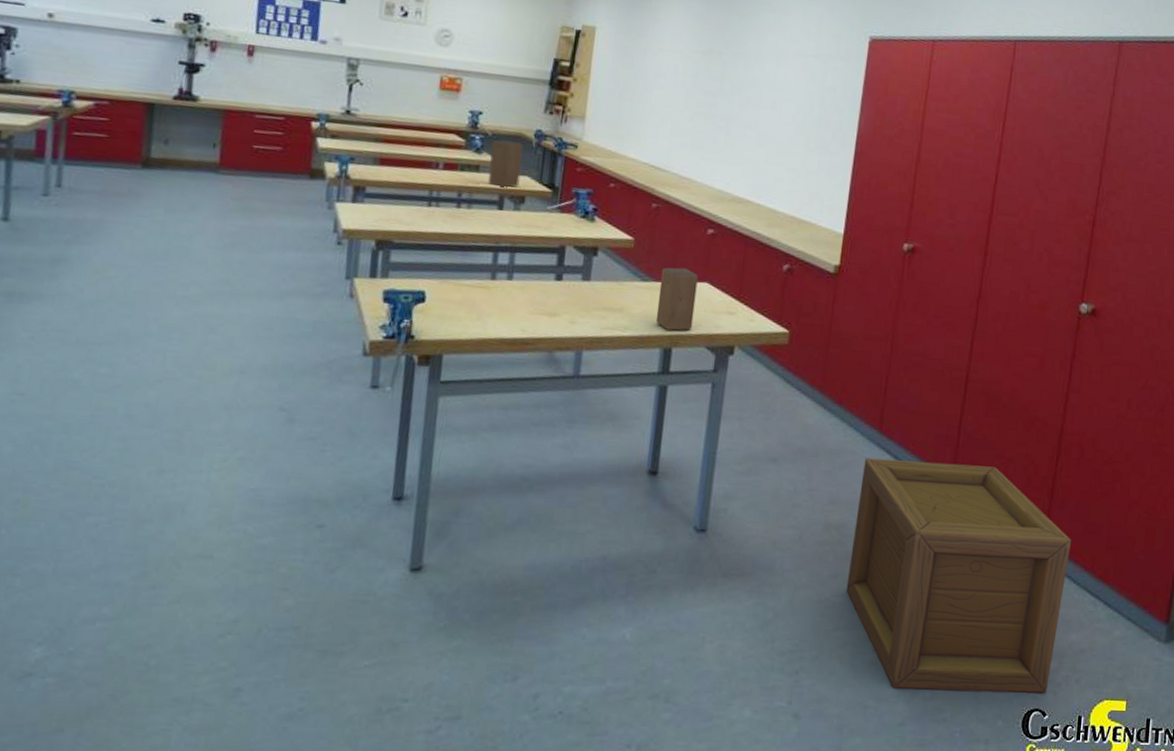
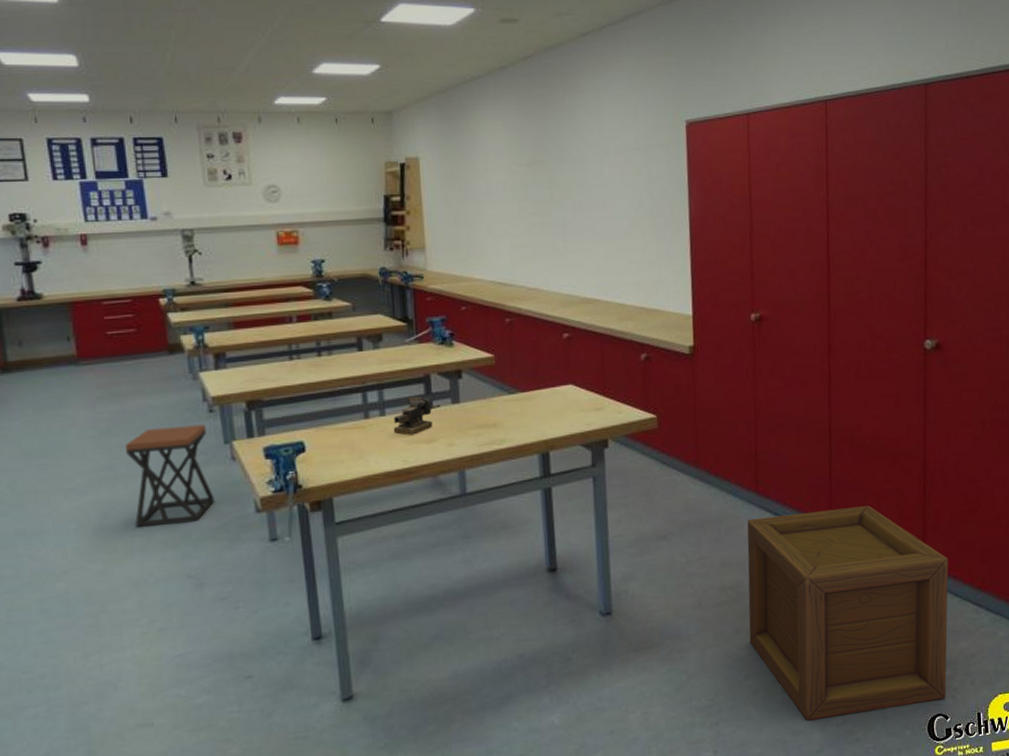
stool: none [239,250,331,354] -> present [124,424,215,527]
wood block: present [487,140,523,188] -> none [339,283,374,330]
bench vise: none [517,265,571,305] -> present [393,396,441,436]
wooden block: present [655,267,698,331] -> none [526,374,565,436]

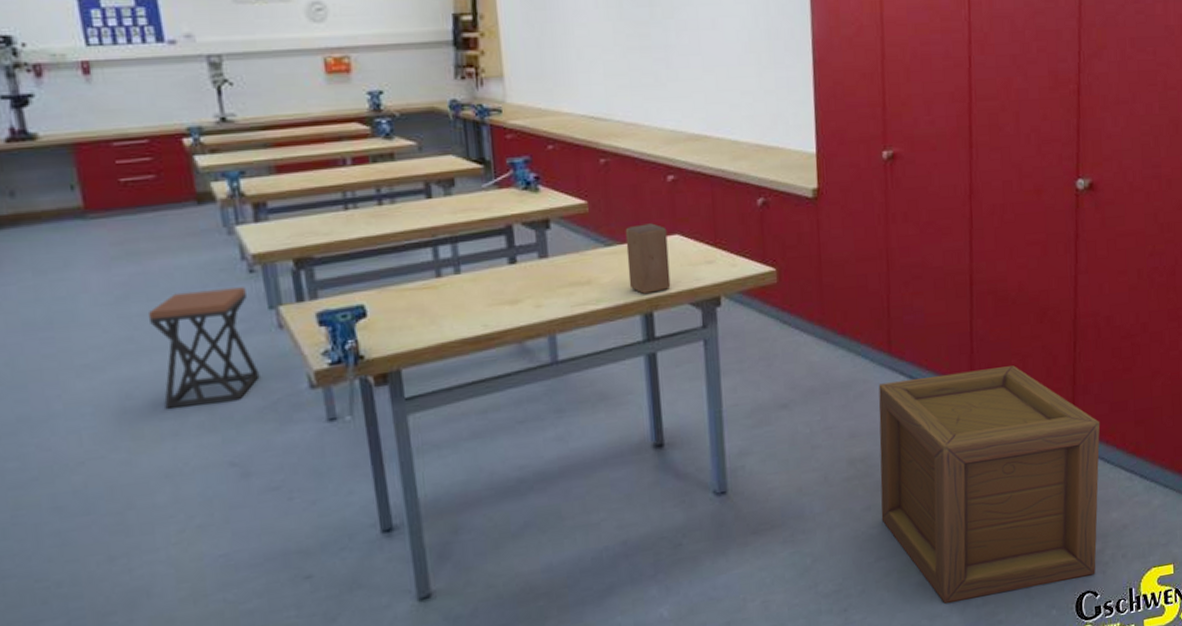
bench vise: present [393,396,441,436] -> none [470,251,526,296]
wooden block: none [526,374,565,436] -> present [625,223,671,294]

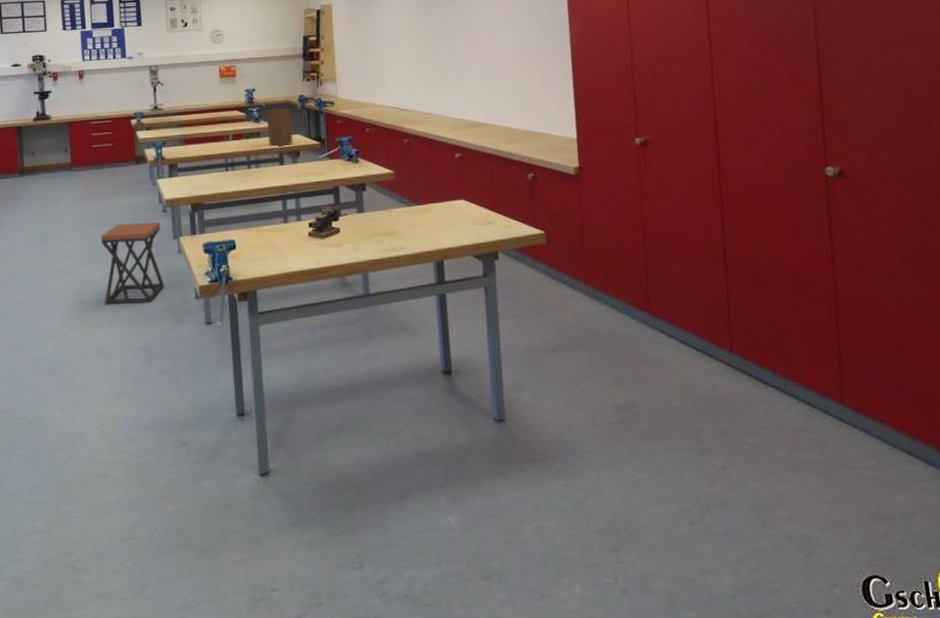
wood block: none [401,118,445,174] -> present [266,108,293,147]
bench vise: none [470,251,526,296] -> present [307,205,348,239]
wooden block: present [625,223,671,294] -> none [422,190,458,245]
wooden crate: present [878,365,1100,604] -> none [640,335,882,560]

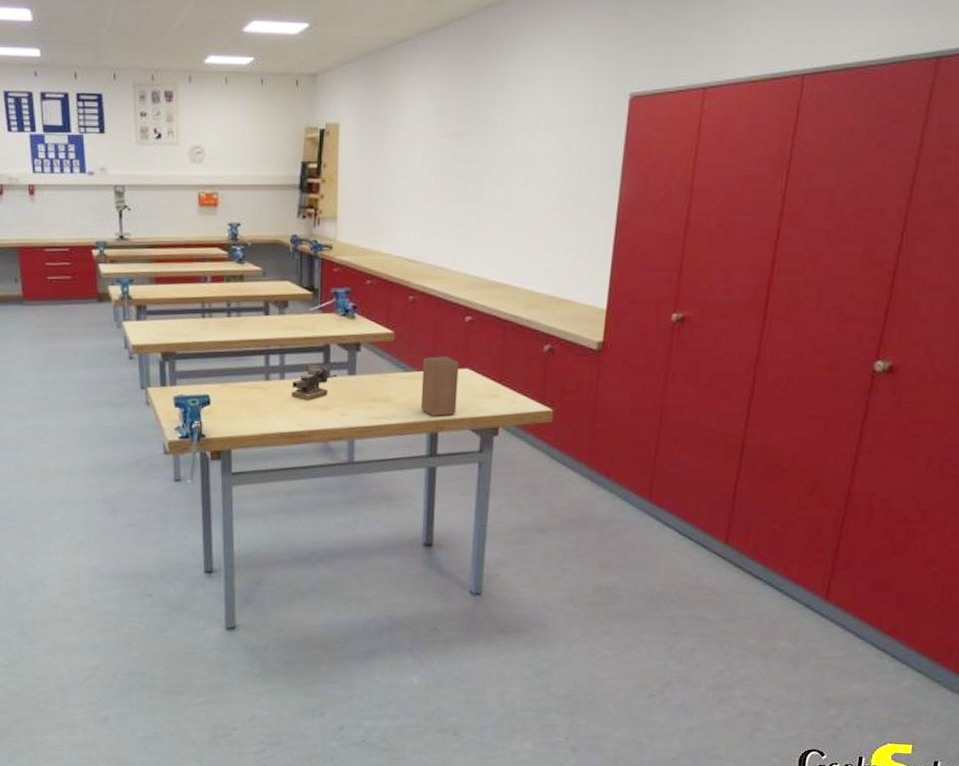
stool: present [100,222,164,304] -> none [58,368,130,455]
wood block: present [266,108,293,147] -> none [251,249,282,294]
wooden block: none [422,190,458,245] -> present [420,356,459,416]

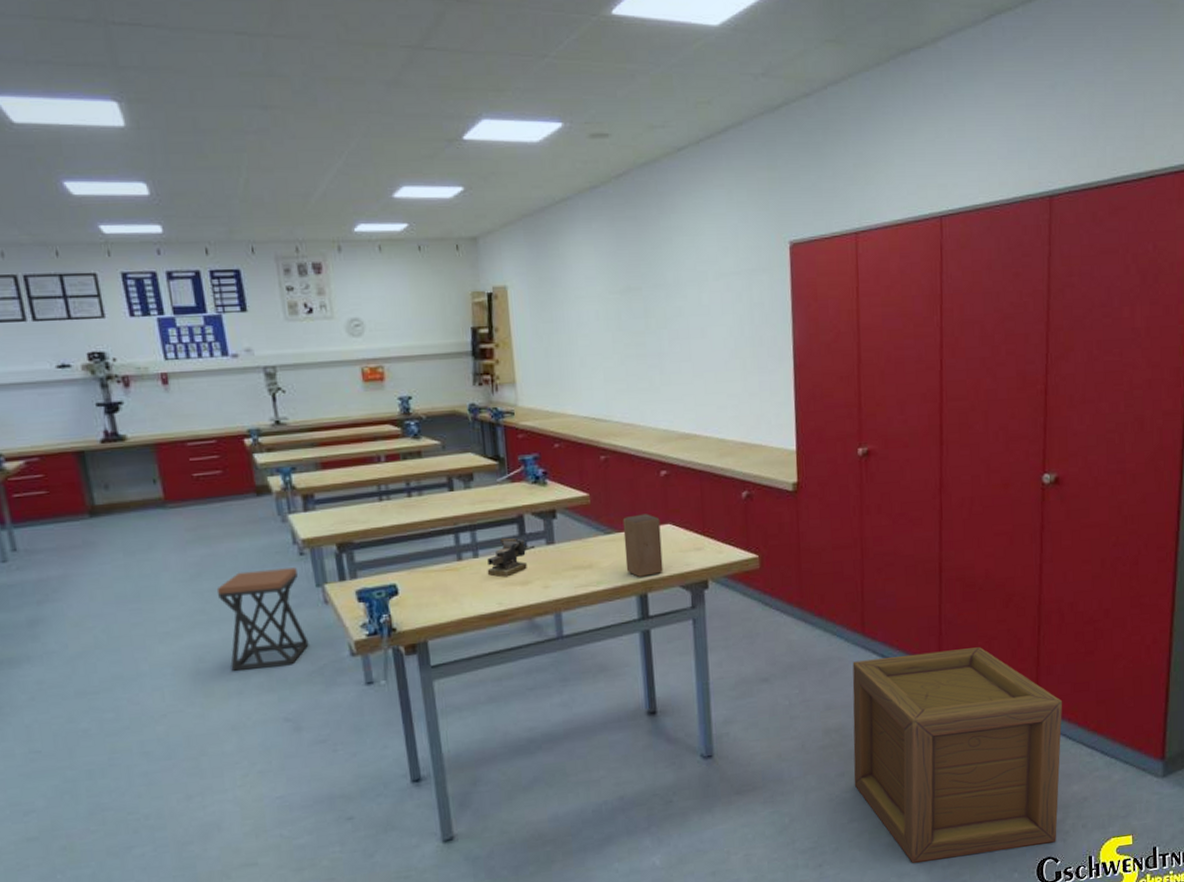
stool: none [58,368,130,455] -> present [216,567,309,671]
wooden crate: none [618,525,858,736] -> present [852,647,1063,863]

